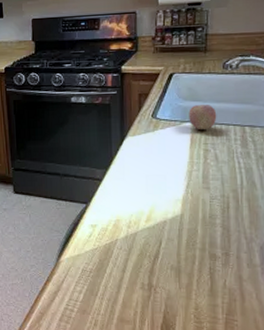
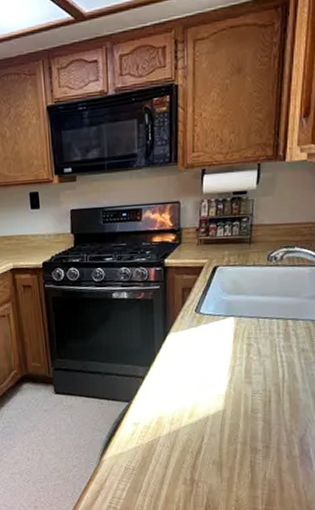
fruit: present [189,105,217,131] -> none [232,298,261,325]

